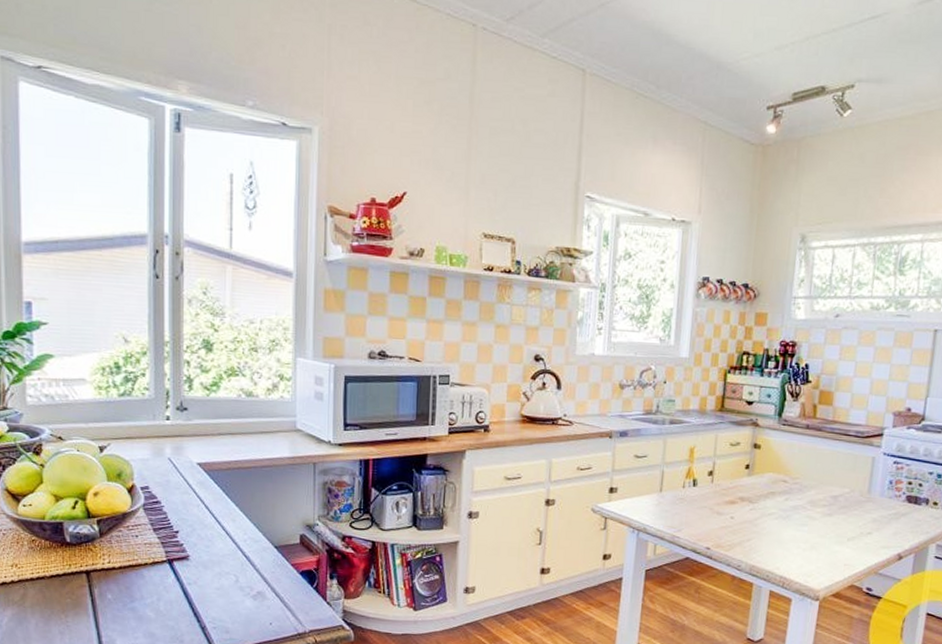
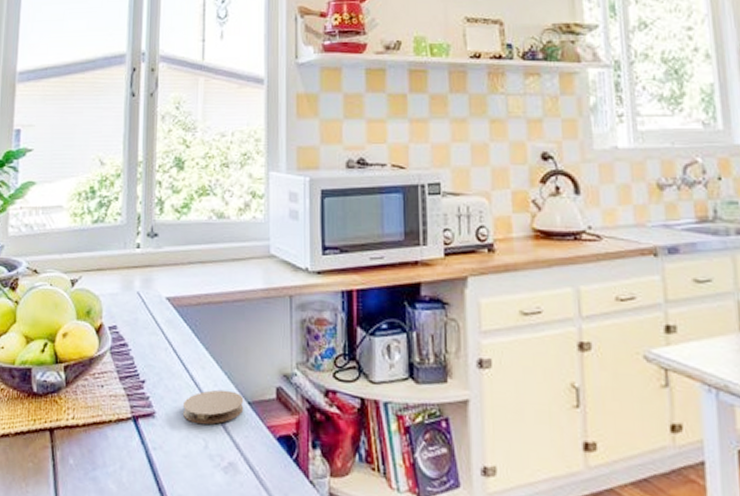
coaster: none [216,537,271,564] -> present [183,389,244,425]

